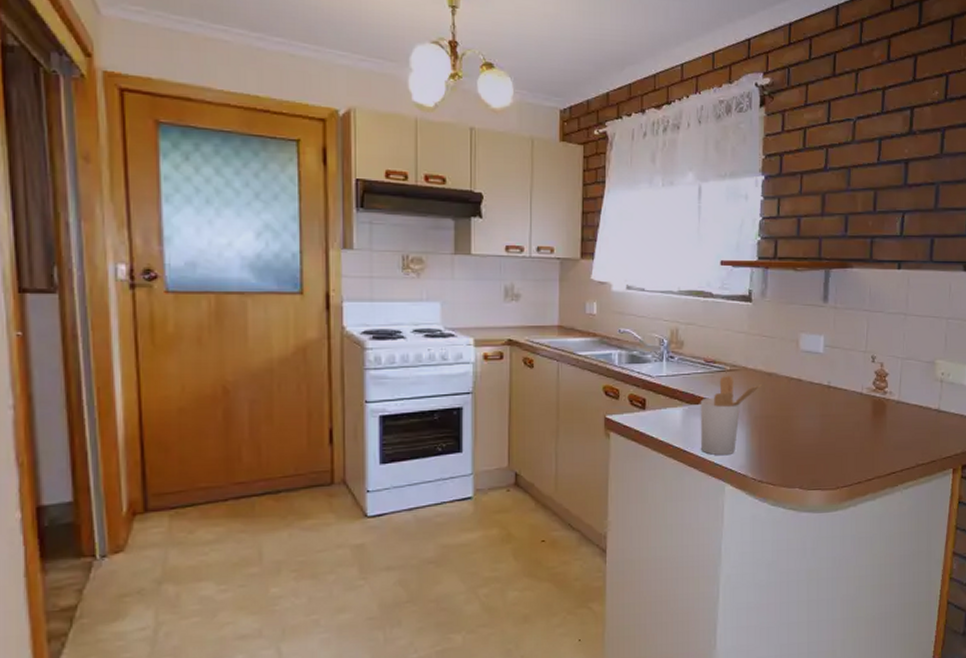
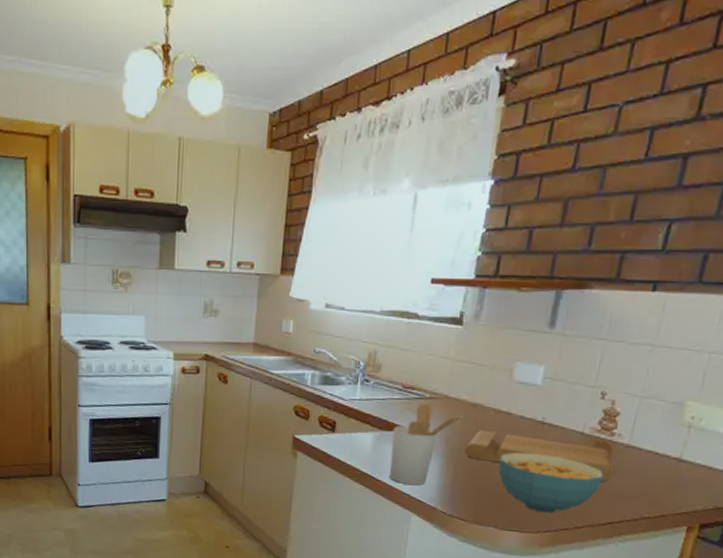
cutting board: none [766,397,891,435] -> present [464,430,614,481]
cereal bowl: none [797,414,884,470] -> present [498,452,604,514]

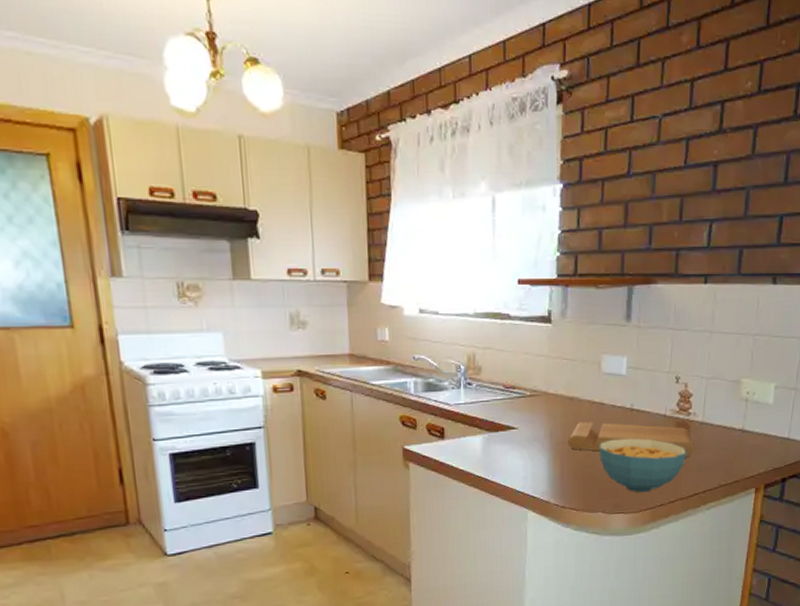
utensil holder: present [390,403,464,486] -> none [500,401,563,483]

